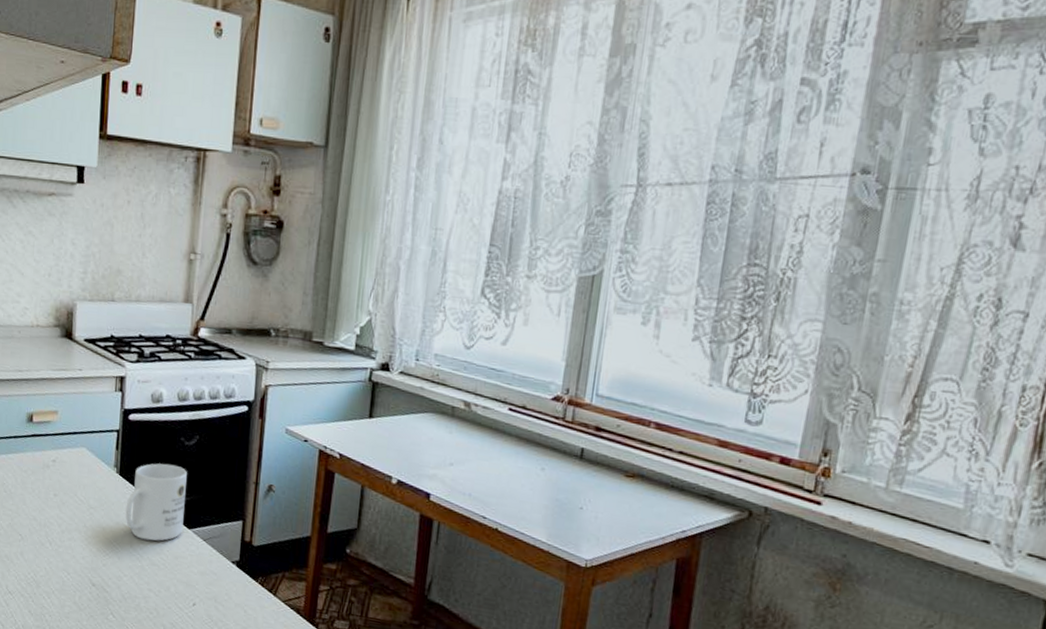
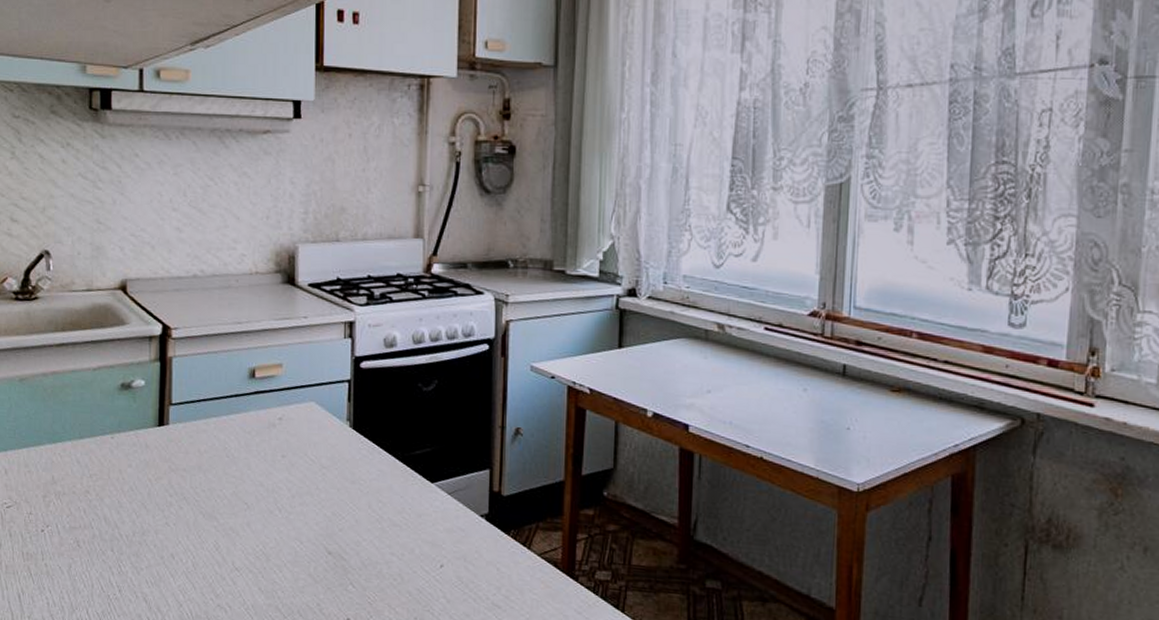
mug: present [125,463,187,541] -> none [361,413,427,499]

